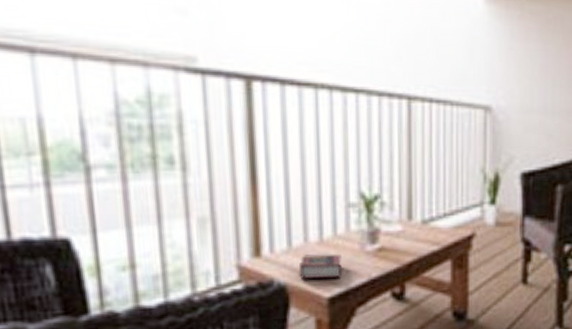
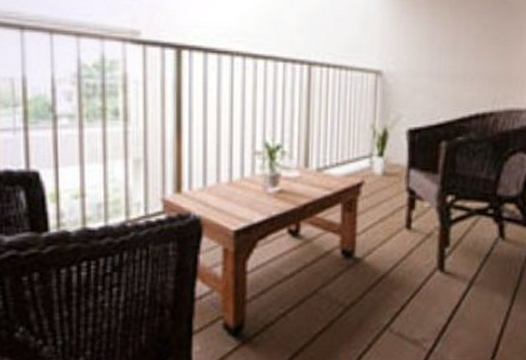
book: present [298,253,342,280] -> none [211,193,247,215]

